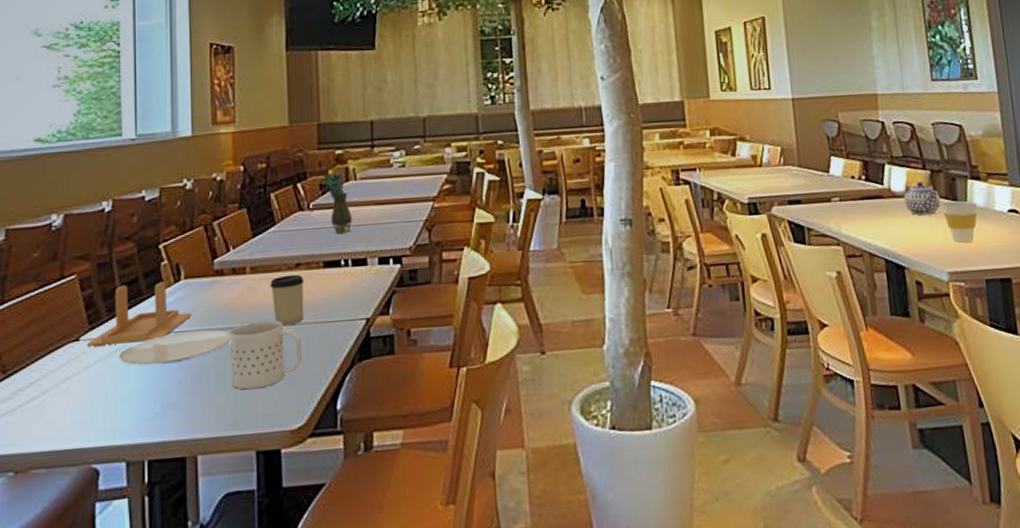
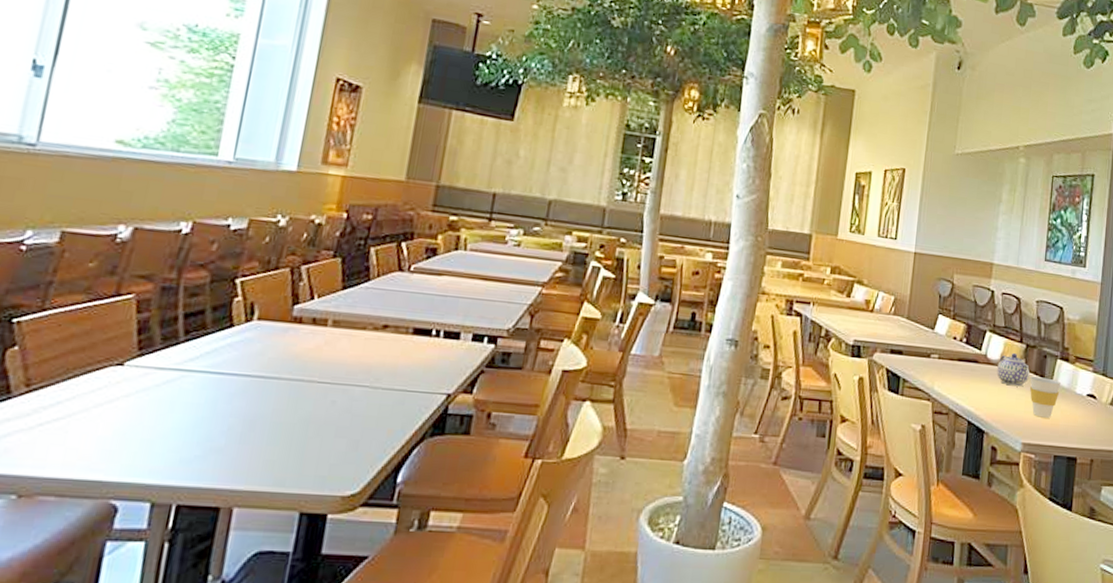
napkin holder: present [86,282,192,346] -> none [130,314,258,379]
plate: present [119,329,231,366] -> none [165,375,297,407]
mug: present [229,320,301,390] -> none [287,377,373,448]
cup: present [270,274,305,327] -> none [348,334,389,388]
vase: present [322,170,352,233] -> none [429,234,455,303]

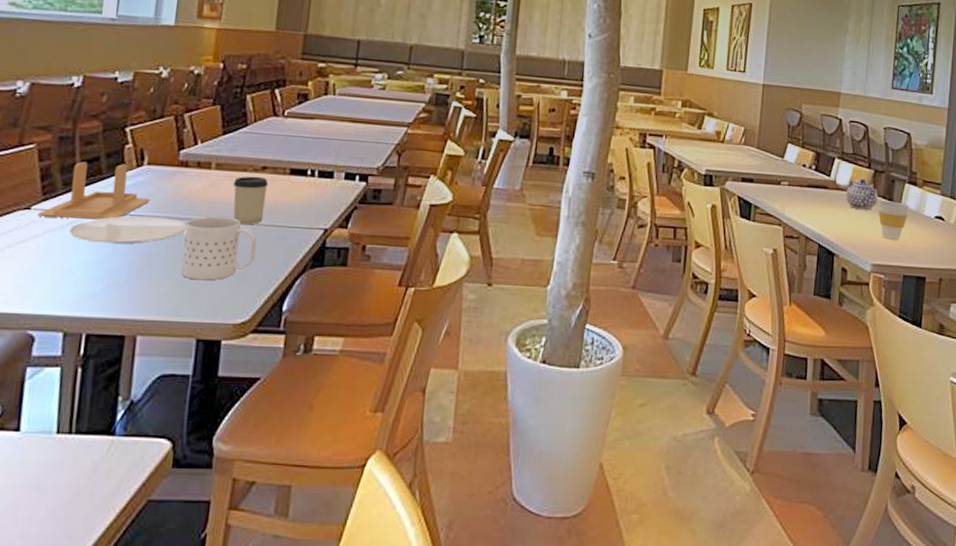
napkin holder: none [130,314,258,379] -> present [37,161,150,220]
plate: none [165,375,297,407] -> present [69,215,187,245]
mug: none [287,377,373,448] -> present [181,216,257,281]
cup: none [348,334,389,388] -> present [233,176,269,225]

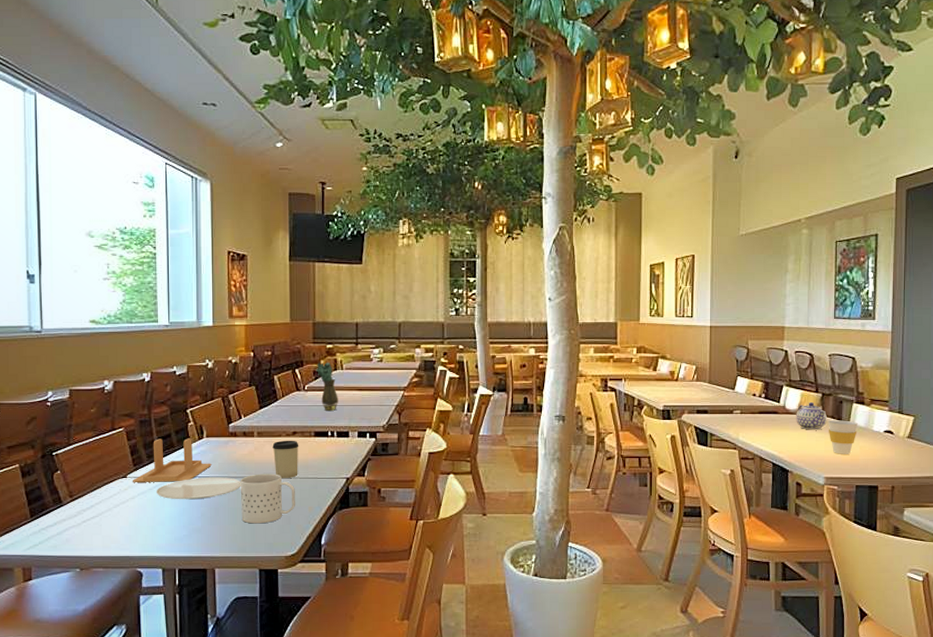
vase: none [300,81,326,144] -> present [316,360,338,411]

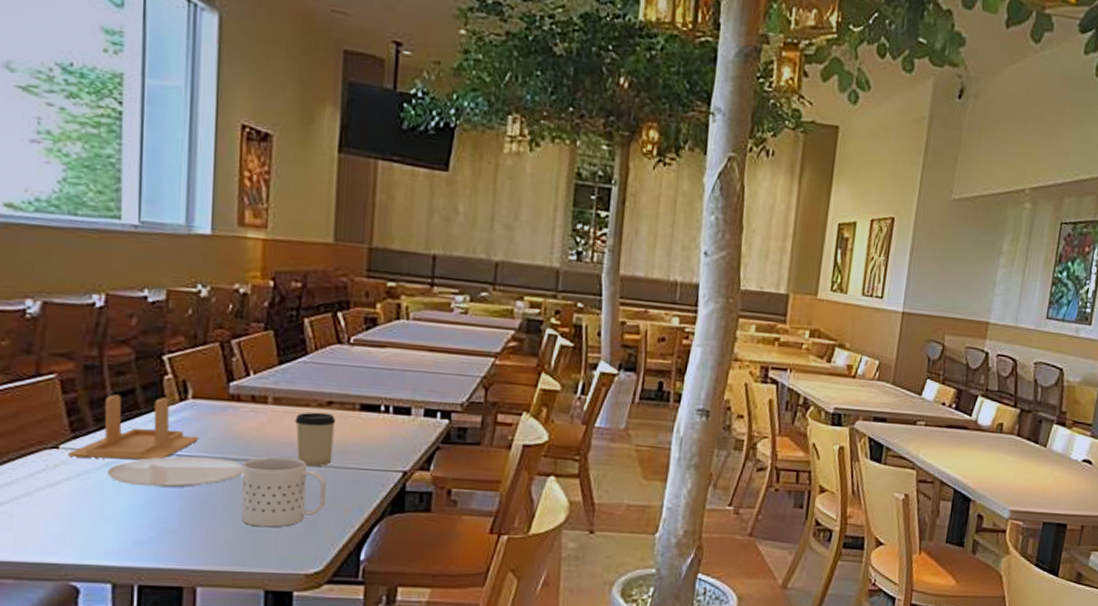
vase: present [316,360,338,411] -> none [368,303,399,376]
teapot: present [796,402,827,430] -> none [987,419,1023,453]
cup: present [828,420,859,454] -> none [1021,442,1056,485]

